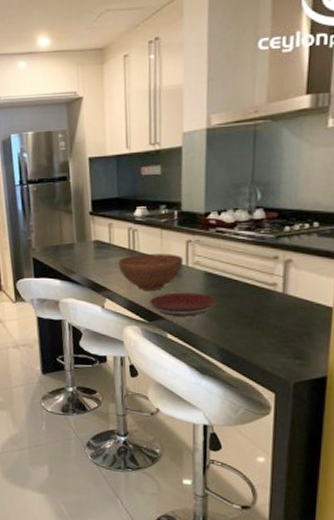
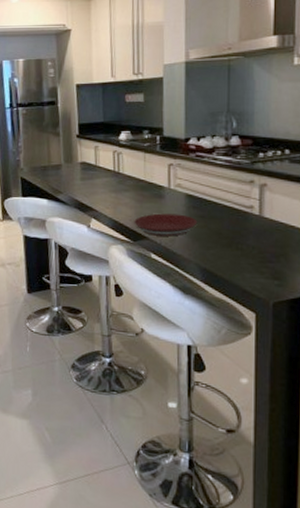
bowl: present [118,253,184,291] -> none [104,175,166,211]

